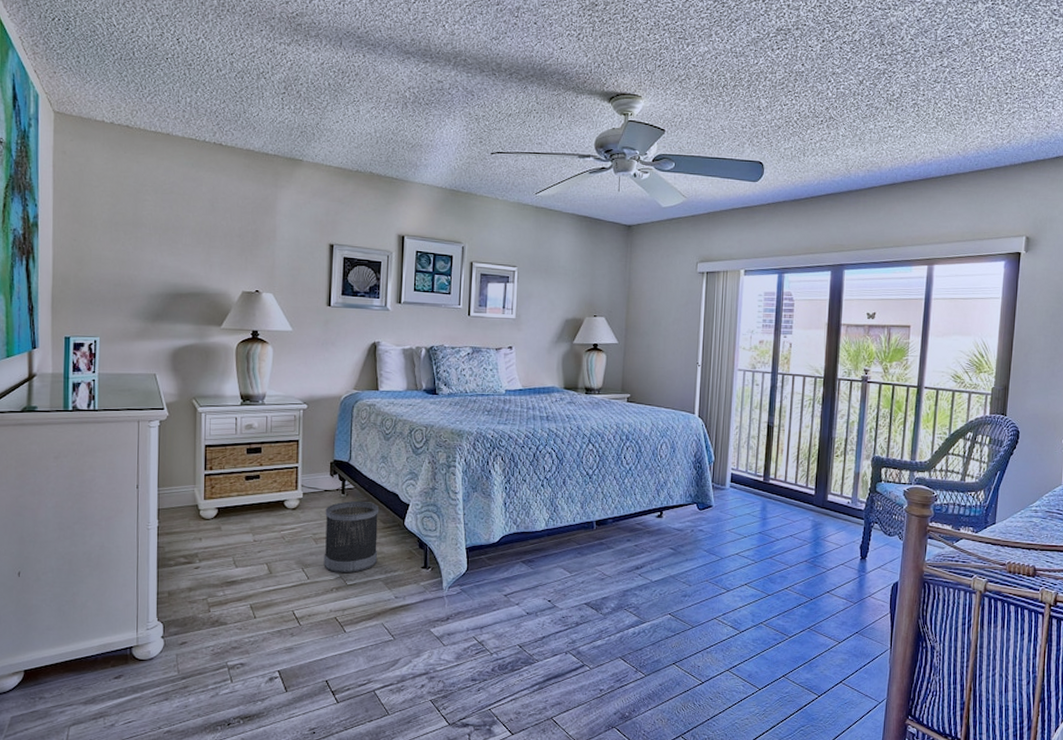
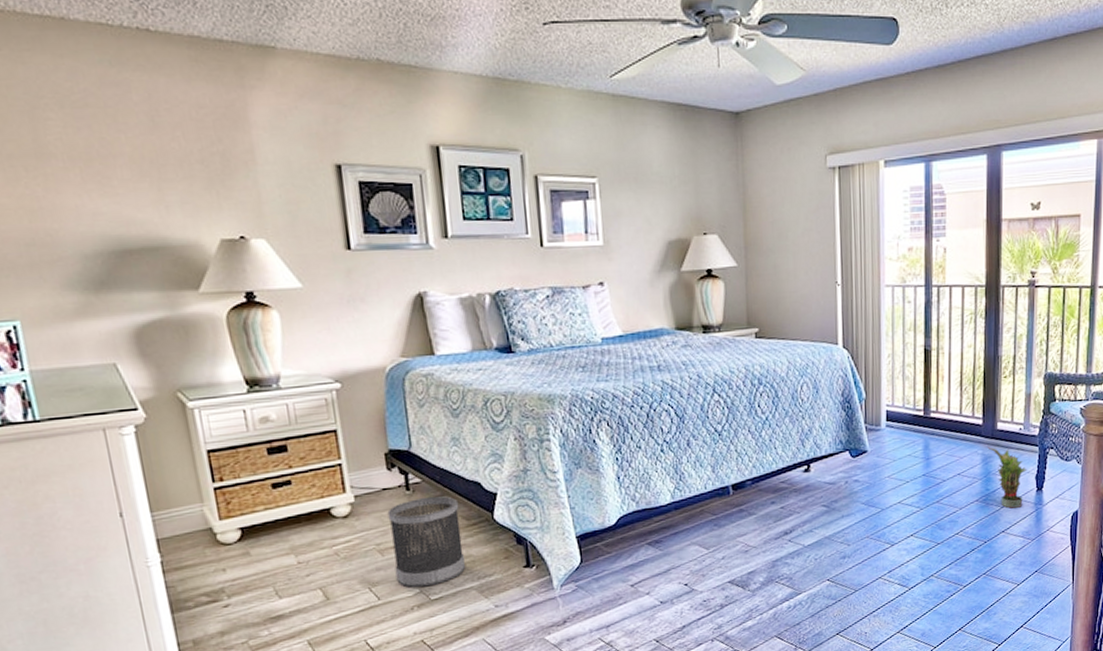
potted plant: none [818,514,853,572] -> present [987,446,1028,509]

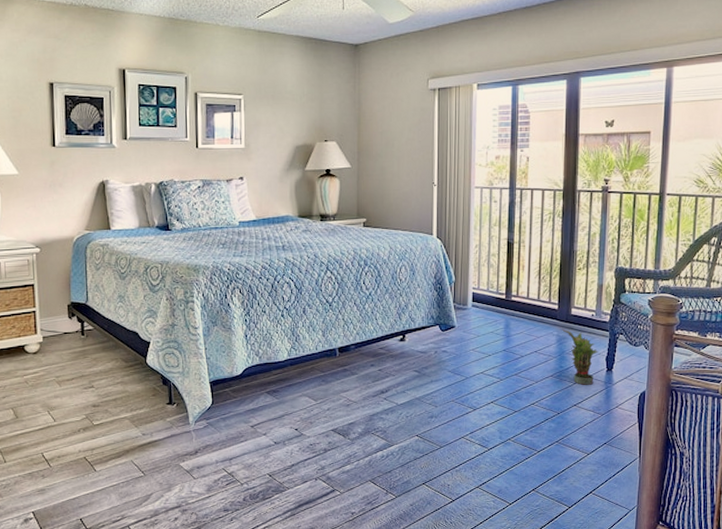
wastebasket: present [387,496,466,588] -> none [66,341,123,414]

